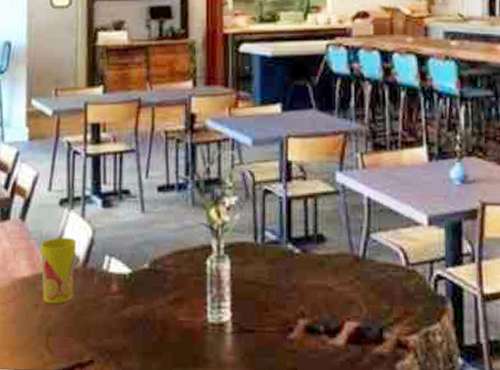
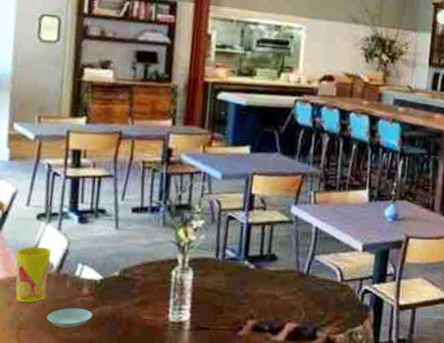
saucer: none [76,309,124,333] -> present [47,308,93,328]

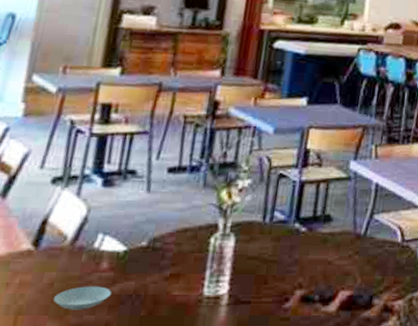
cup: present [15,246,51,303] -> none [16,215,66,283]

